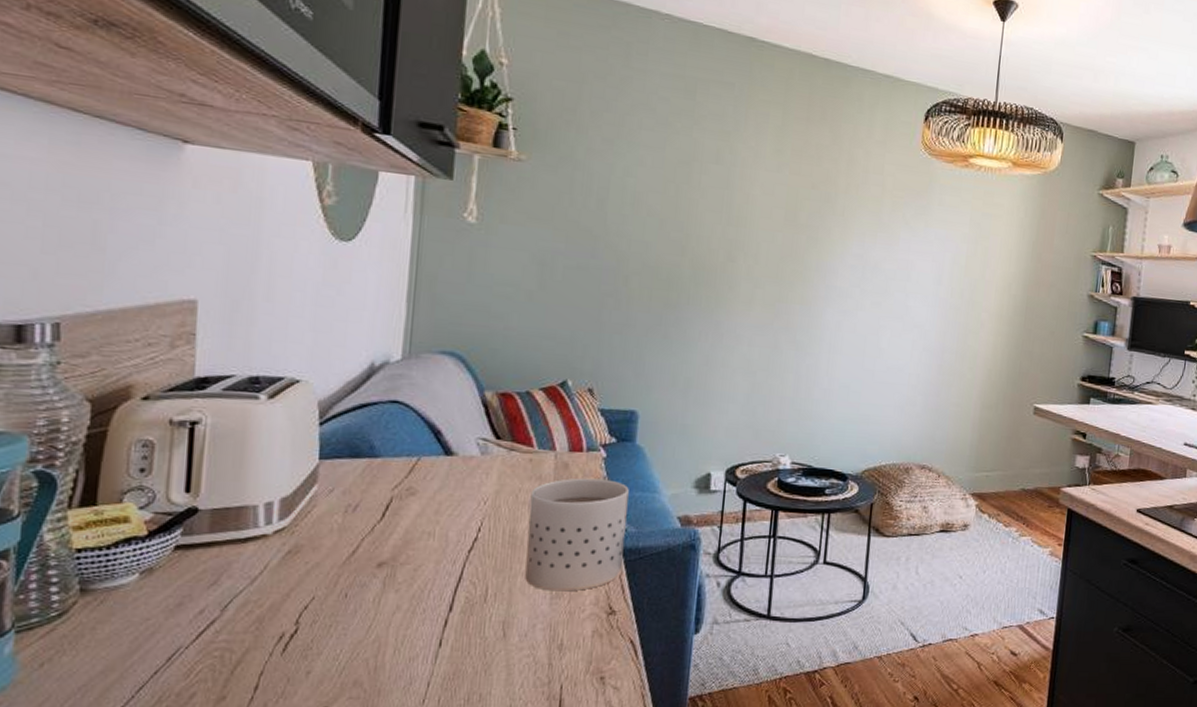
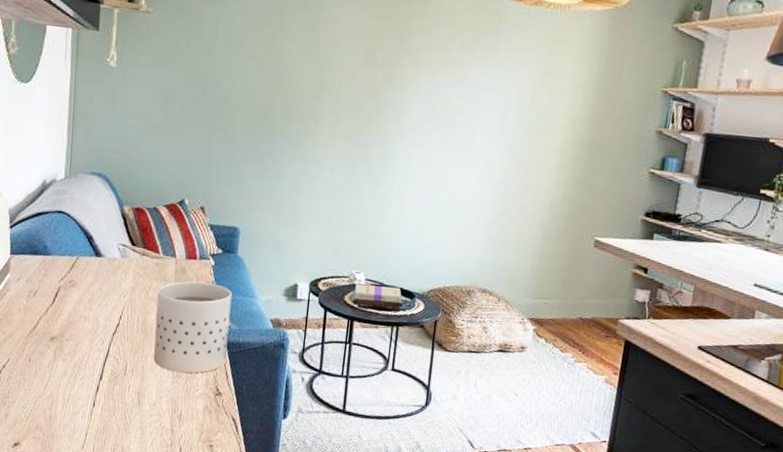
books: none [775,468,836,497] -> present [351,283,404,312]

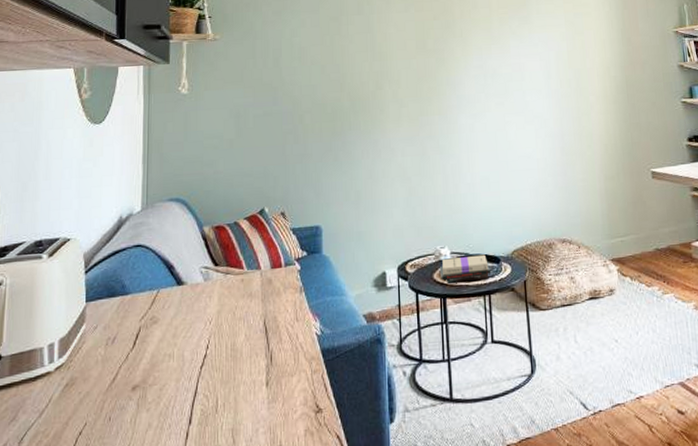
mug: present [153,281,232,374] -> none [245,289,323,397]

